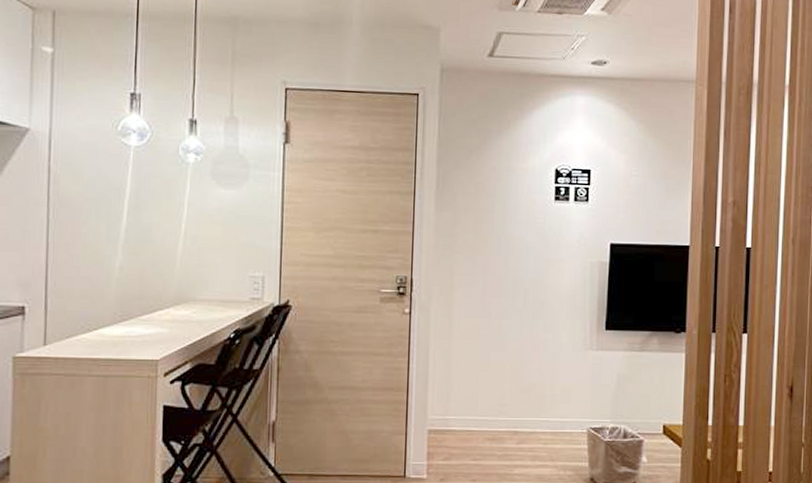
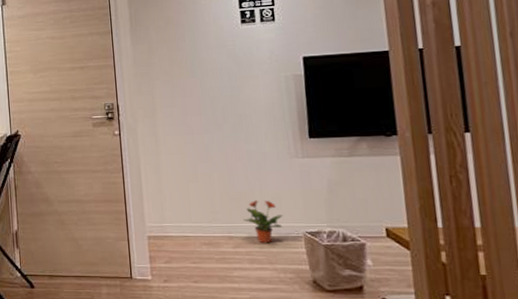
potted plant: none [531,392,570,439] -> present [243,199,283,244]

